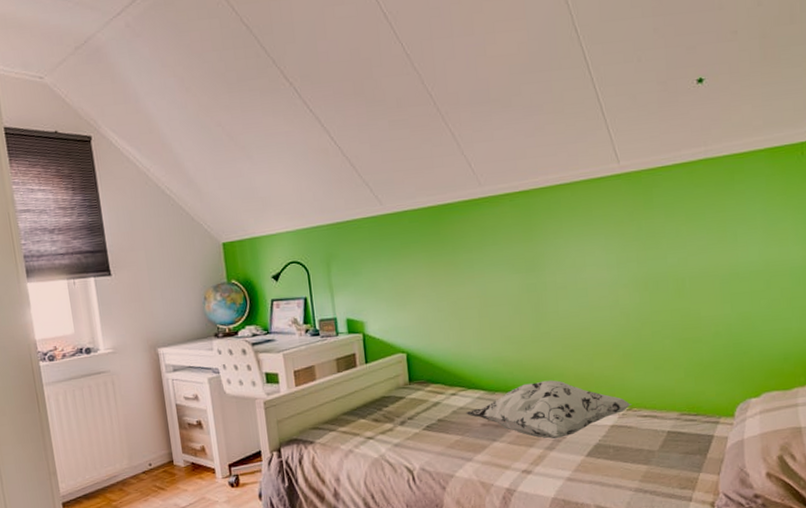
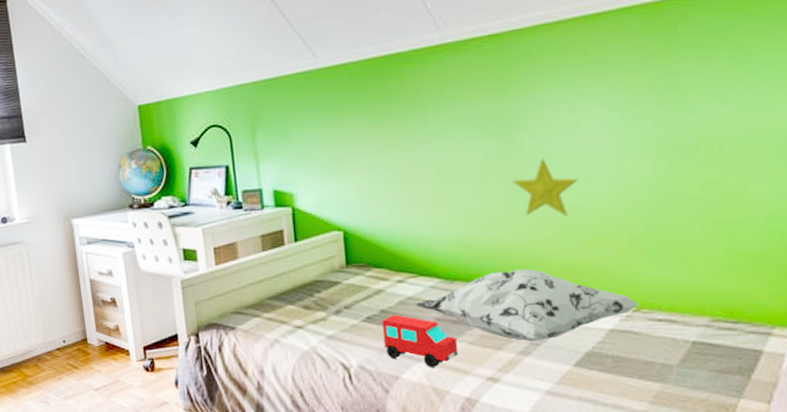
toy car: none [438,422,500,466] -> present [381,314,459,369]
decorative star: none [539,290,587,338] -> present [512,157,579,217]

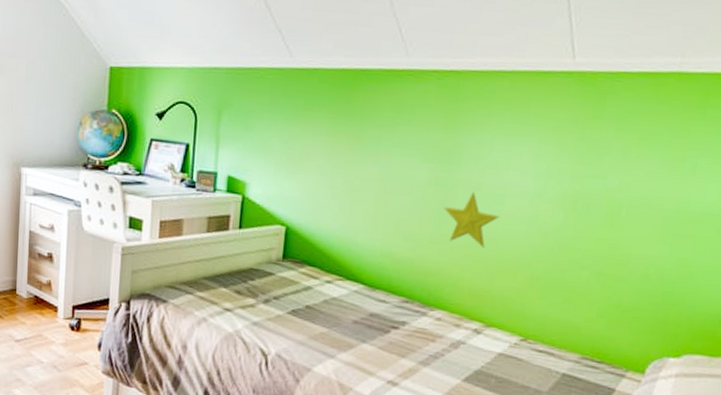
toy car: present [381,314,459,369] -> none [302,311,369,366]
decorative pillow: present [415,268,641,342] -> none [338,287,529,355]

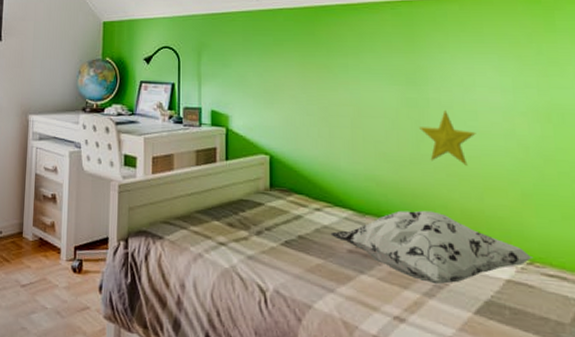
decorative pillow: none [338,287,529,355] -> present [330,210,534,285]

